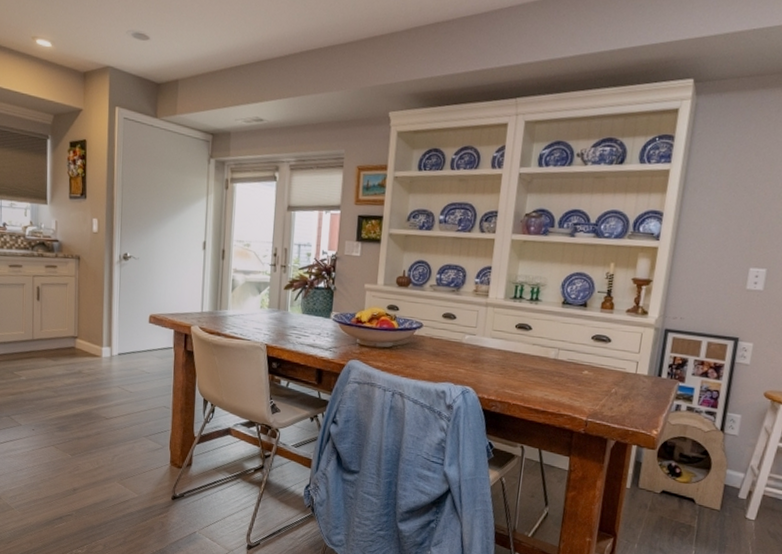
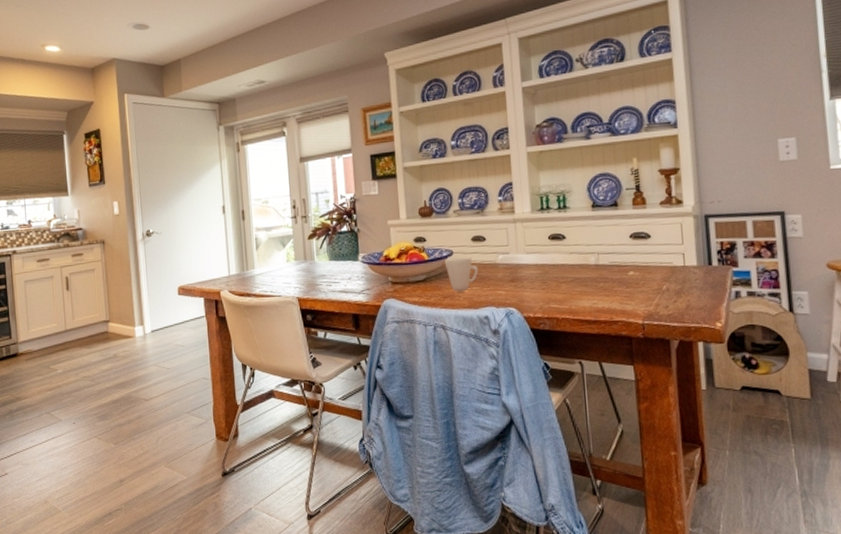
mug: none [412,330,444,365] -> present [444,257,479,293]

